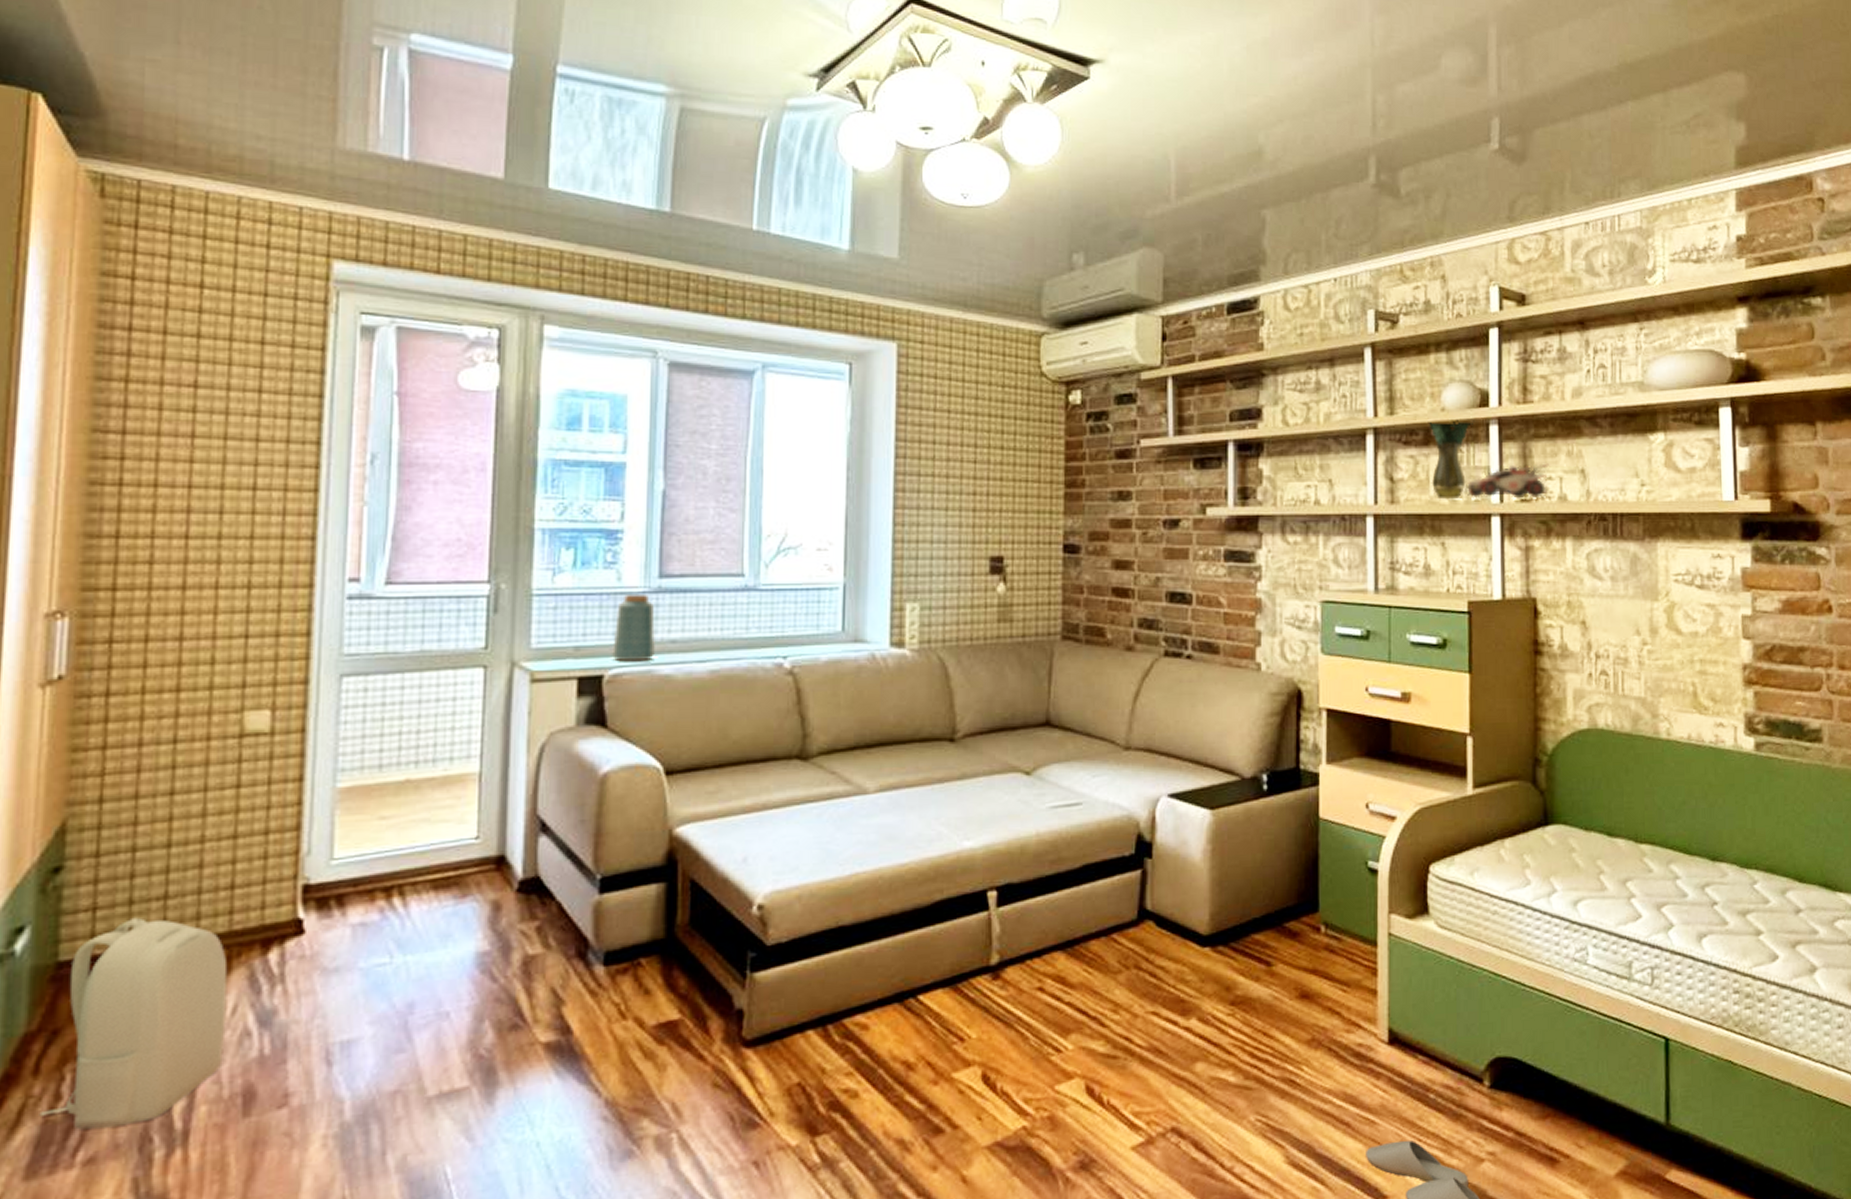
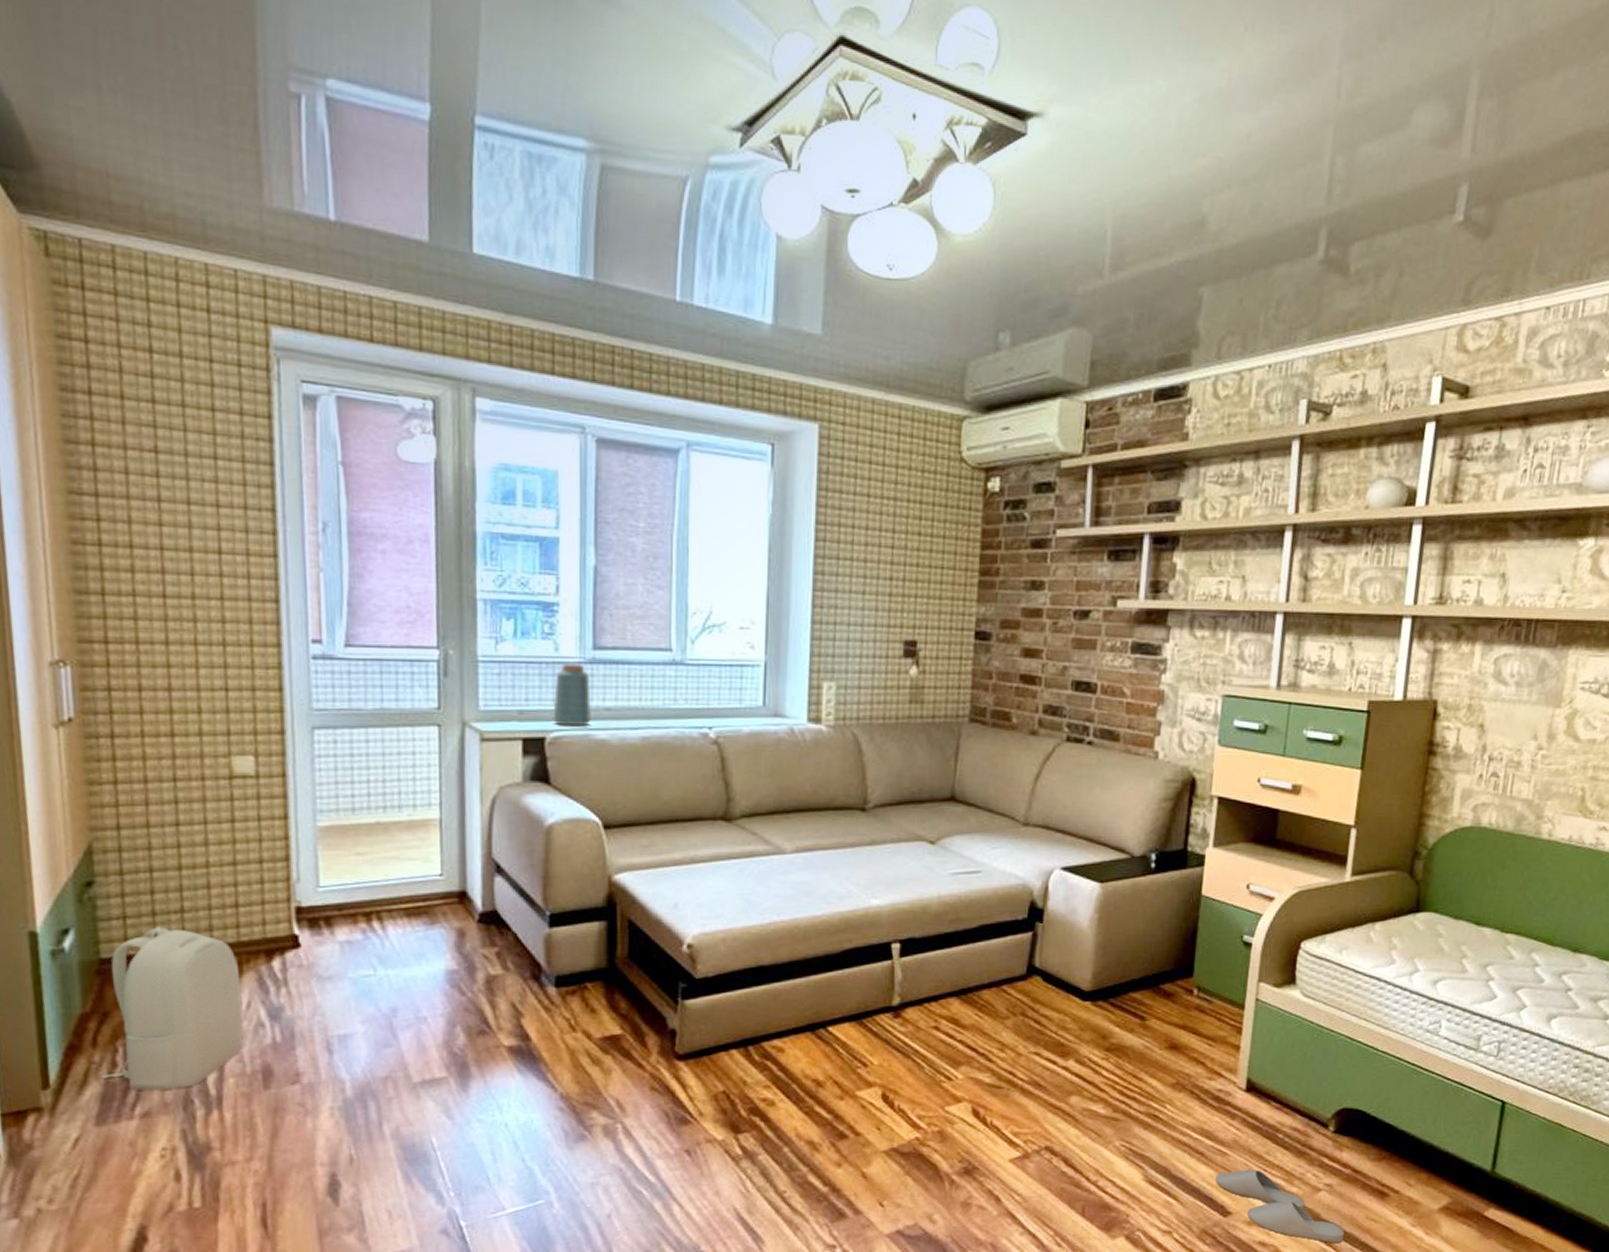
vase: present [1429,420,1473,500] -> none [1345,519,1396,601]
toy car: present [1465,463,1549,499] -> none [1379,566,1470,602]

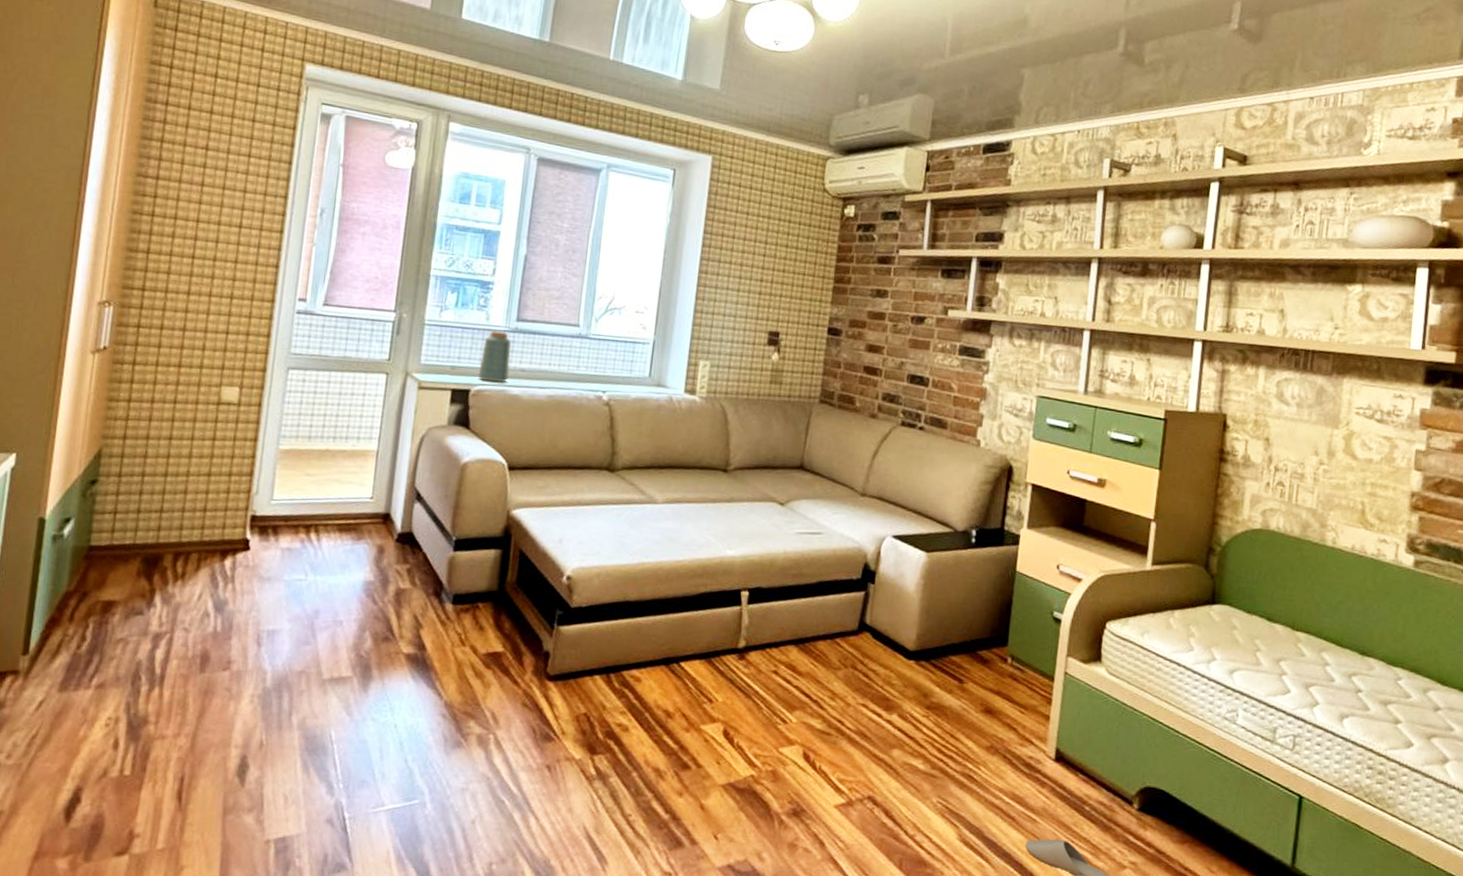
backpack: present [101,926,244,1091] -> none [71,522,198,666]

